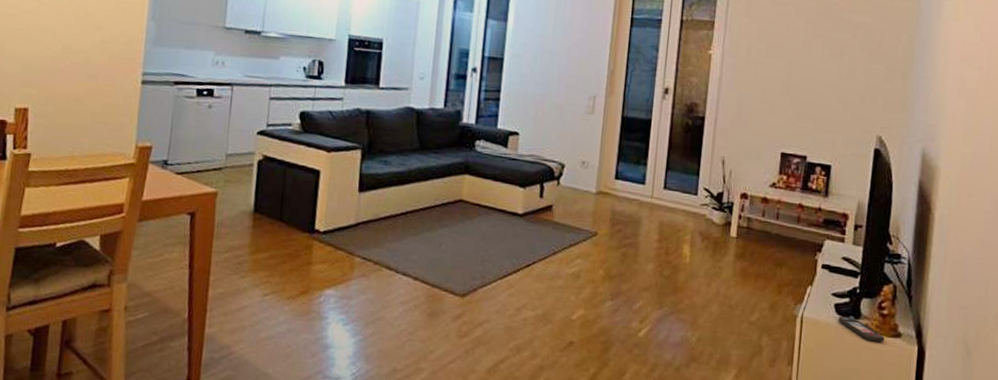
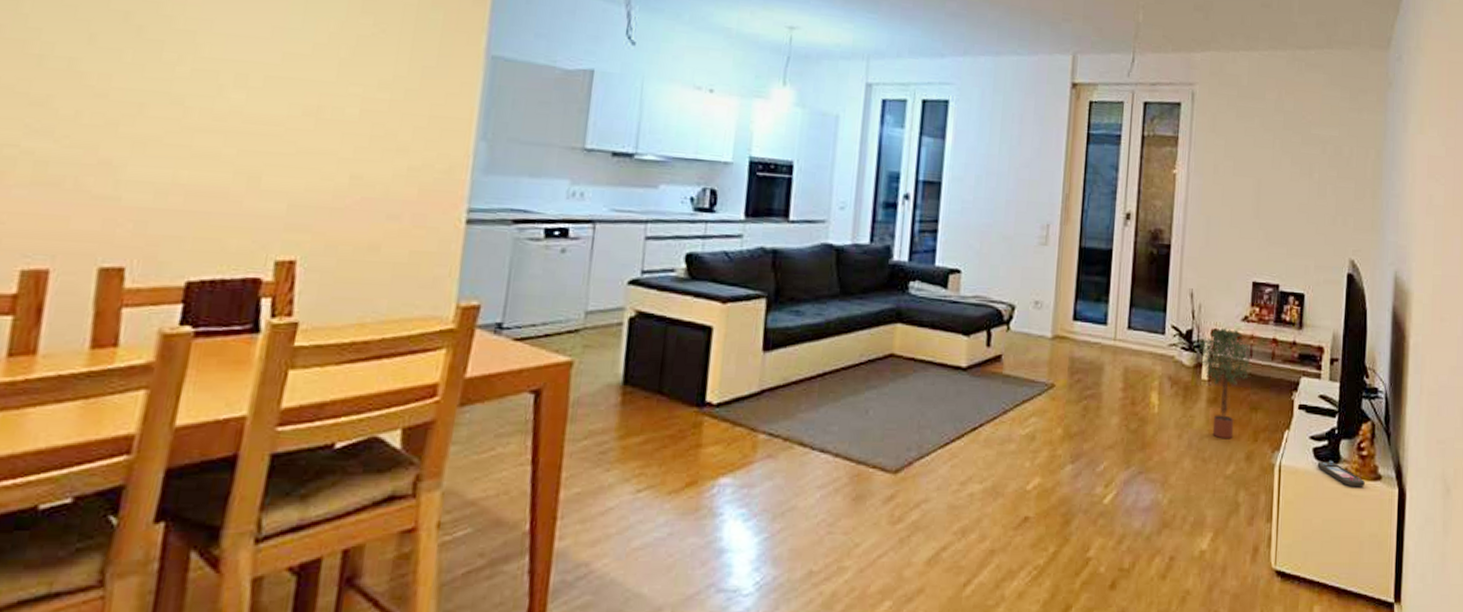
potted tree: none [728,192,779,290] -> present [1198,328,1253,439]

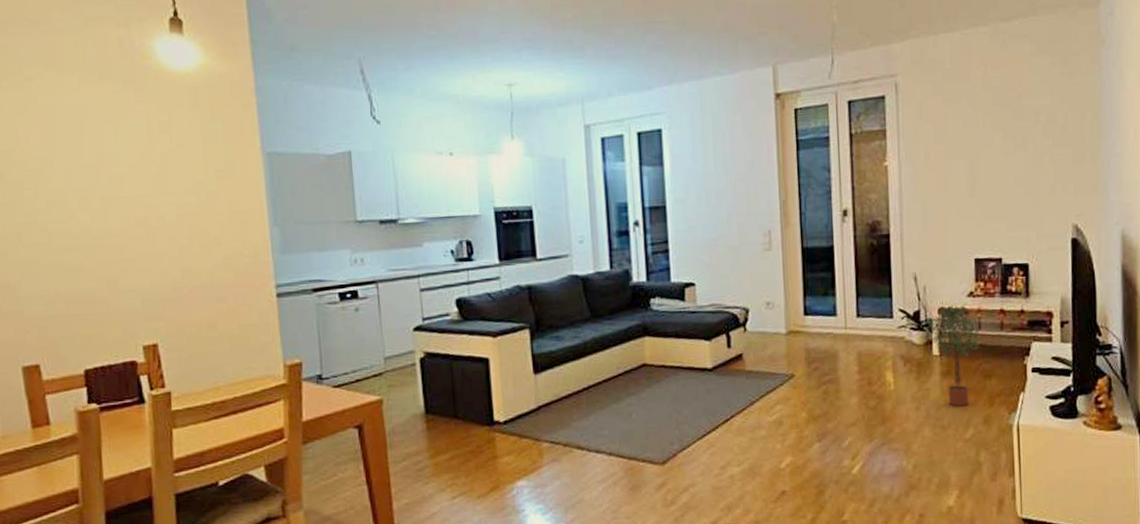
game console: present [1317,460,1365,487] -> none [1055,415,1105,438]

